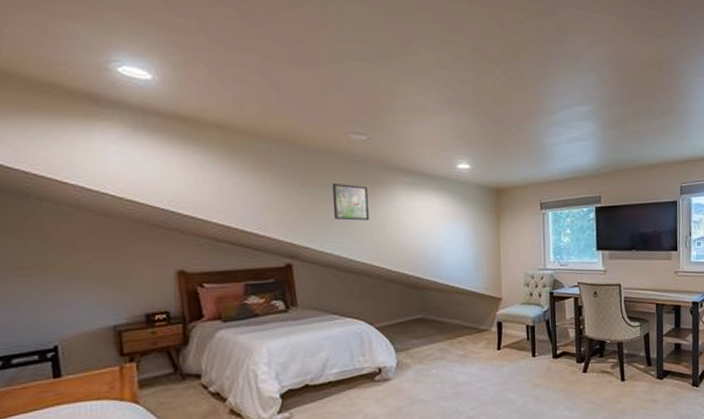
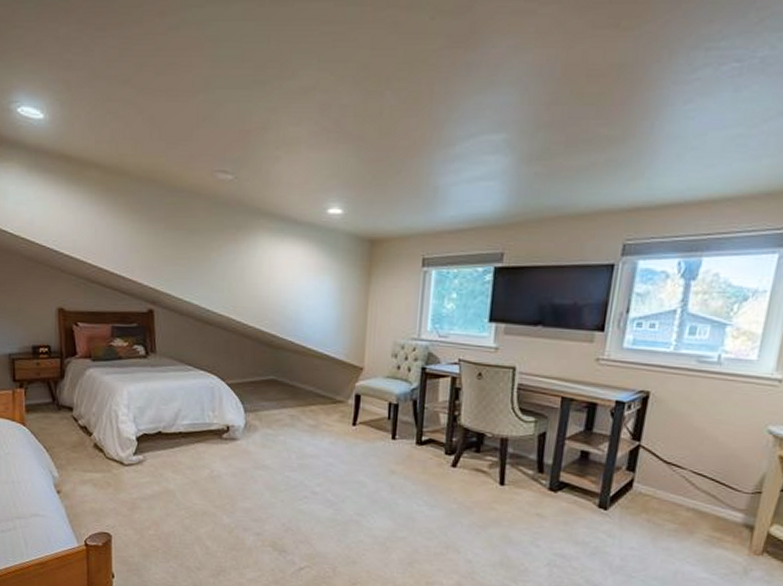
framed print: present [332,182,370,221] -> none [195,226,231,269]

